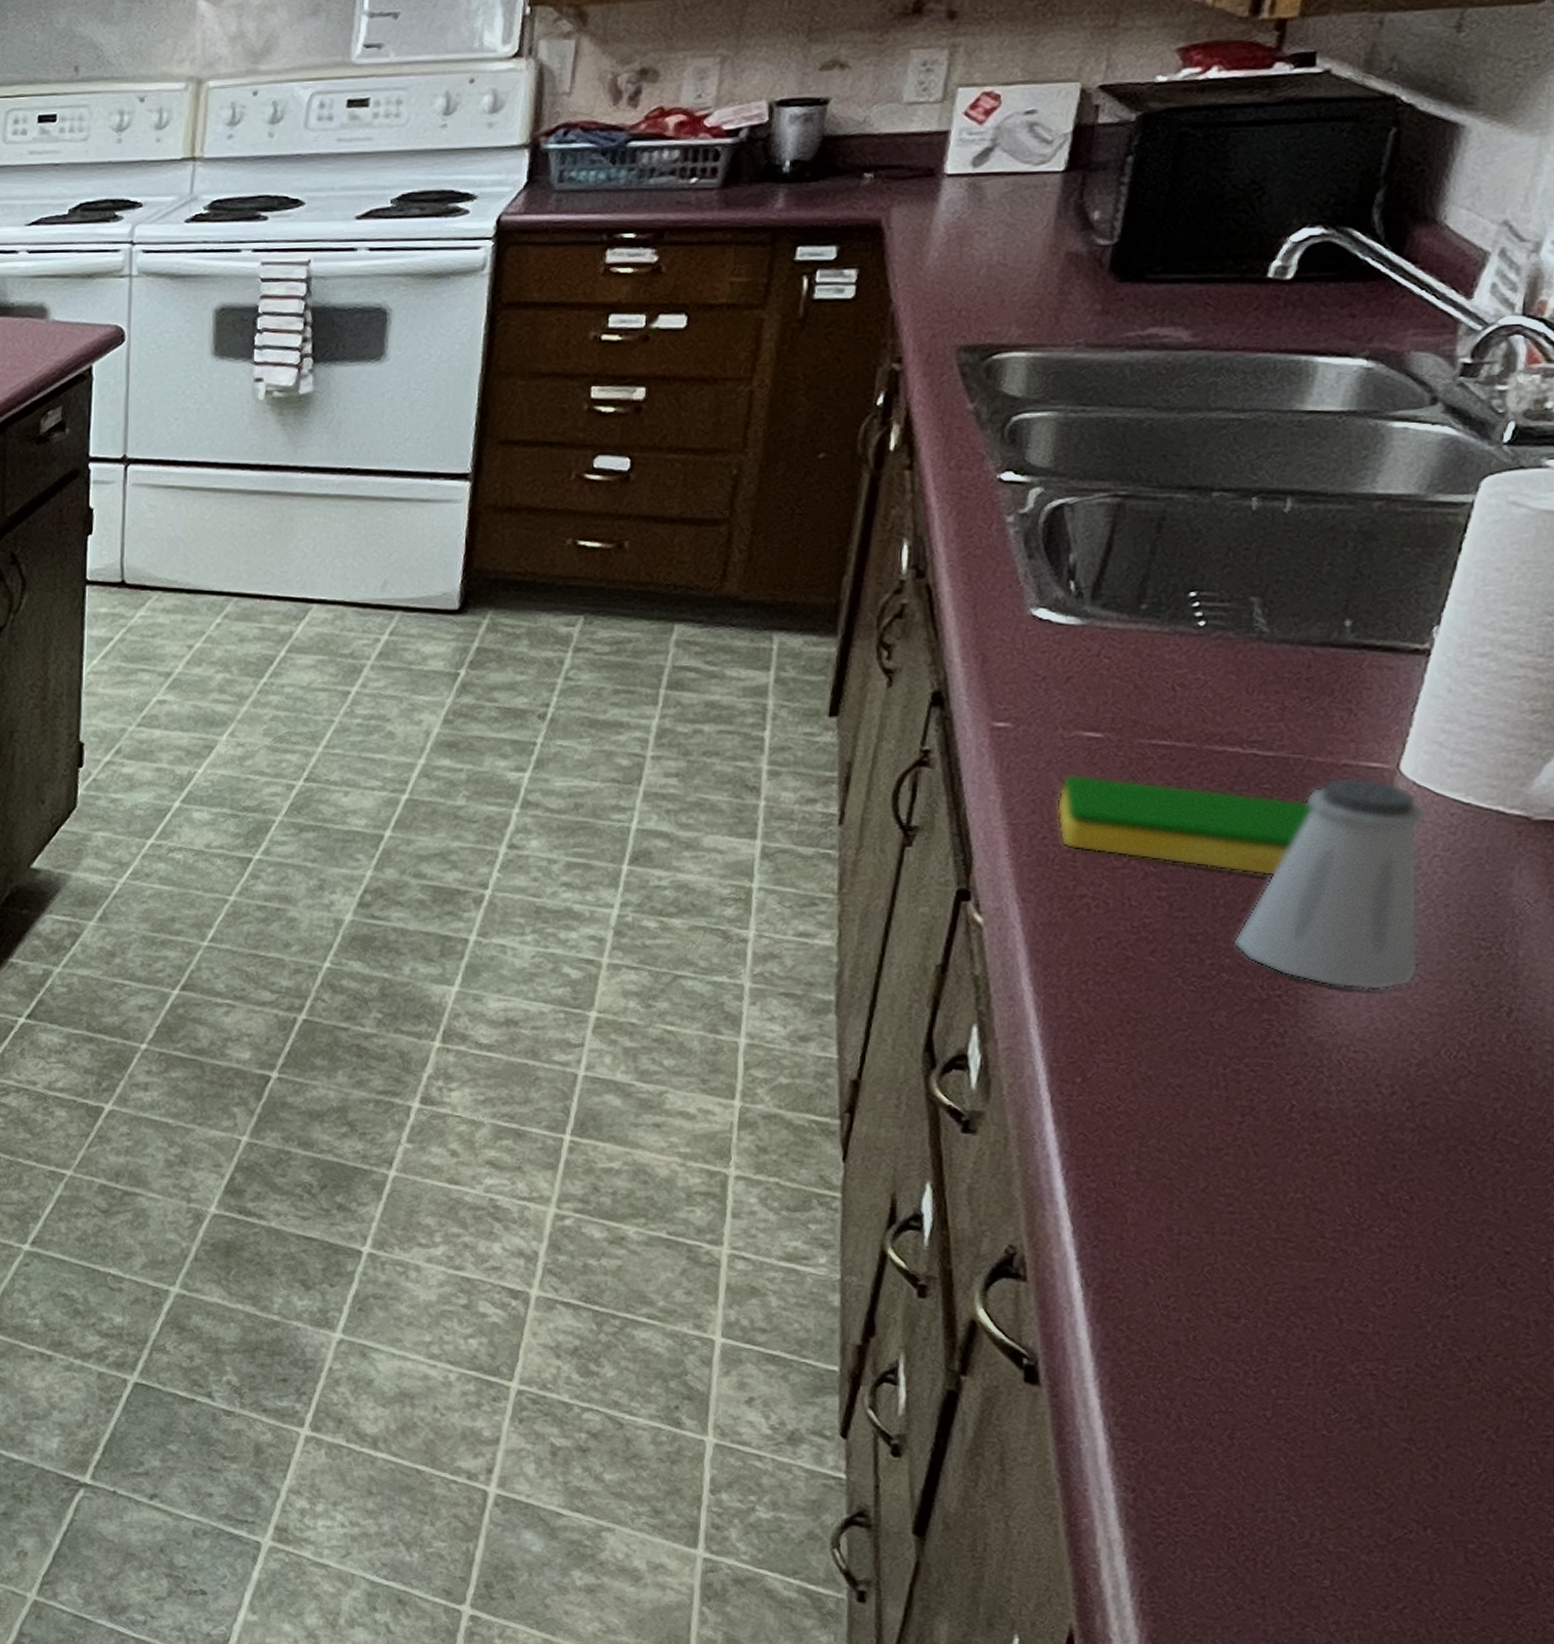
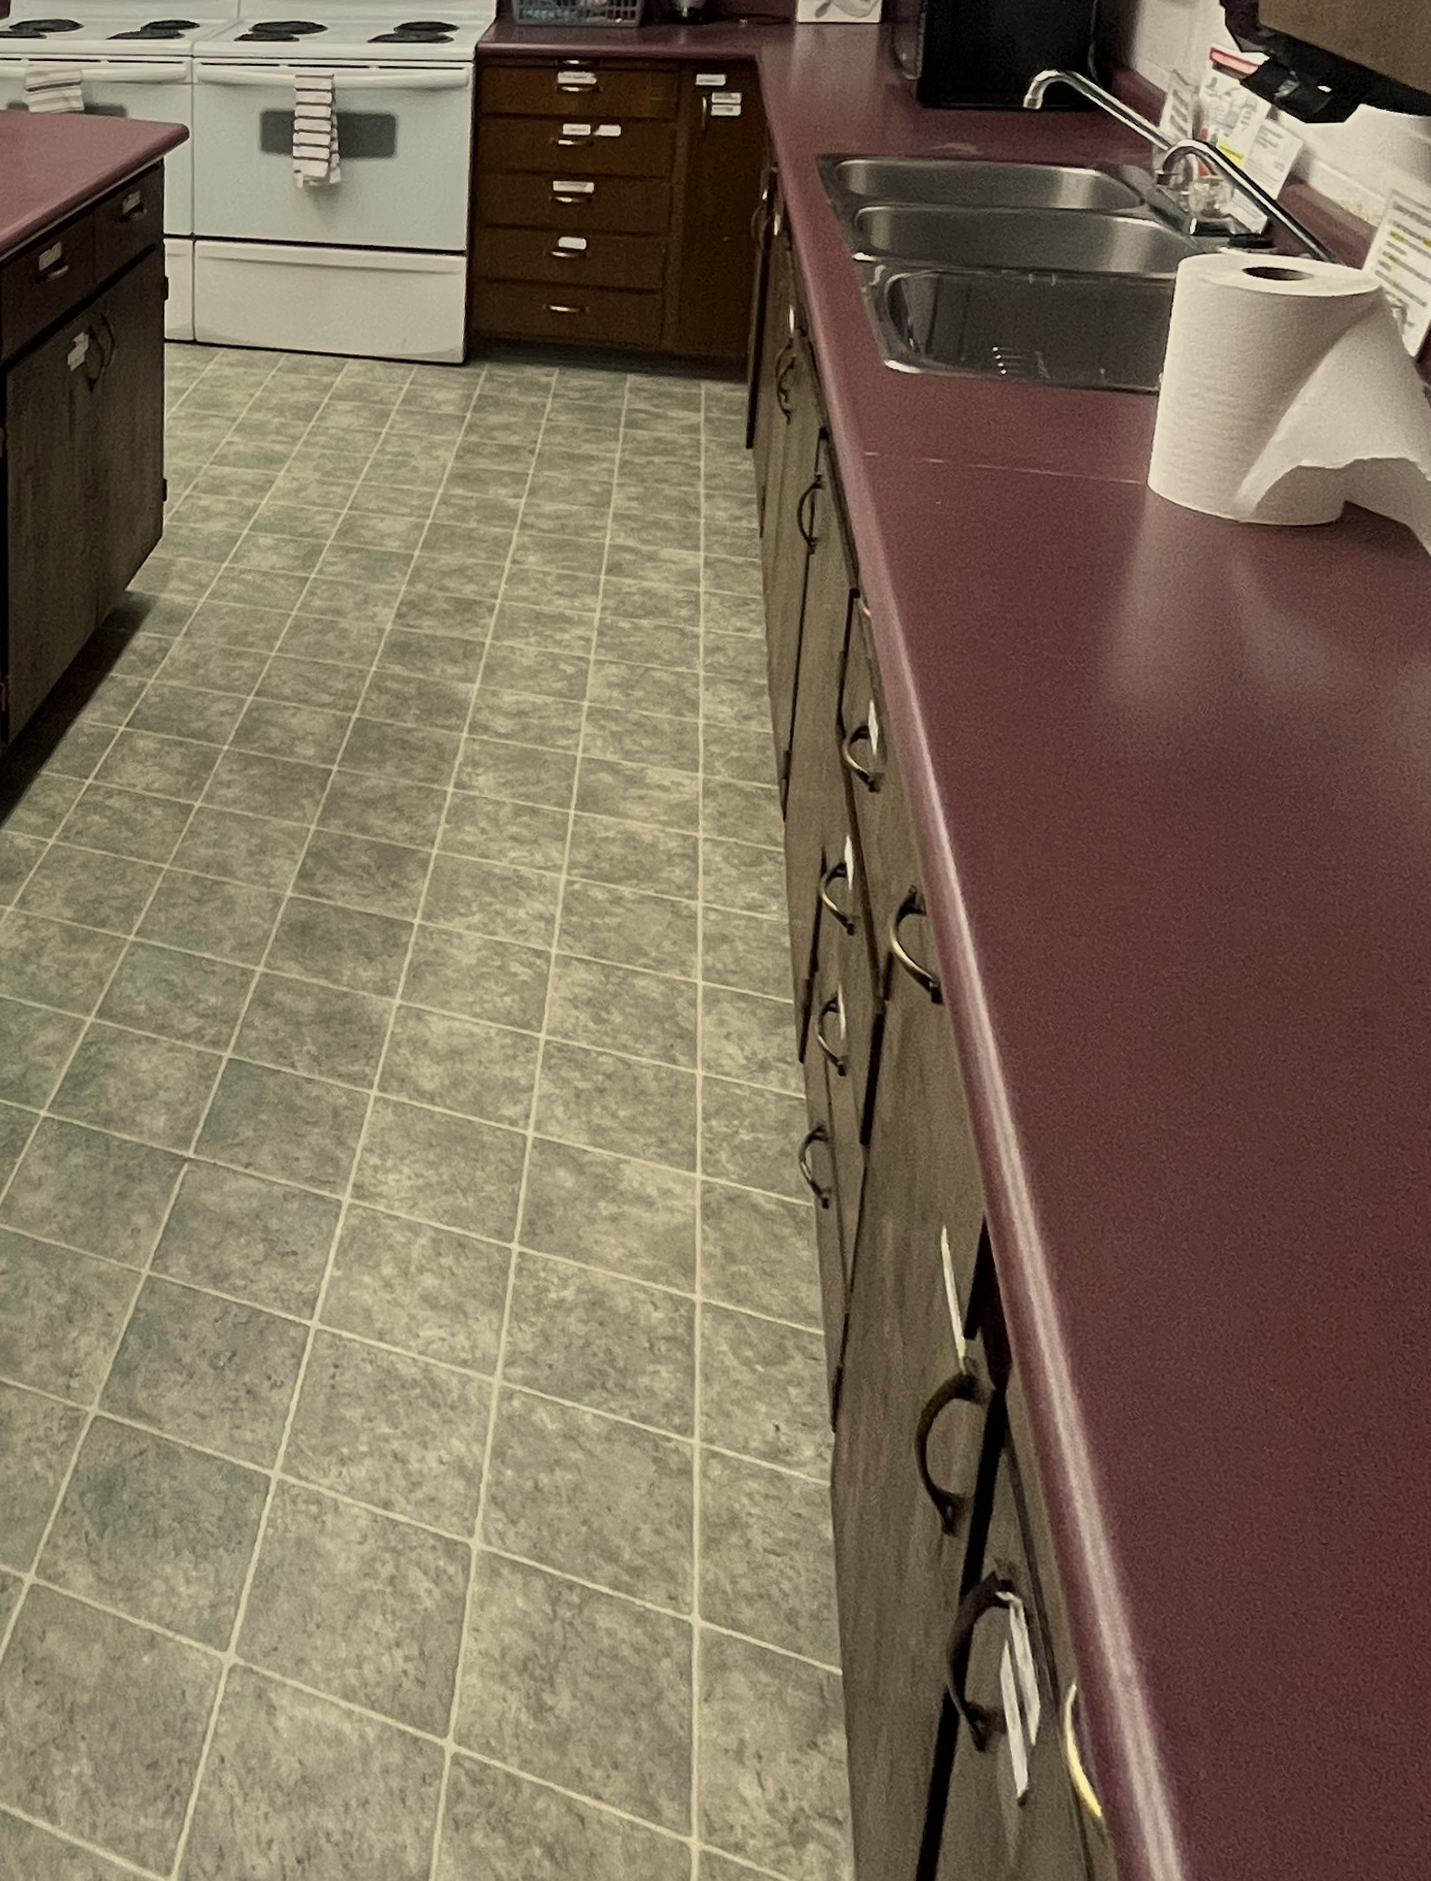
dish sponge: present [1056,774,1313,876] -> none [915,492,1093,572]
saltshaker: present [1233,776,1427,991] -> none [1048,491,1177,661]

